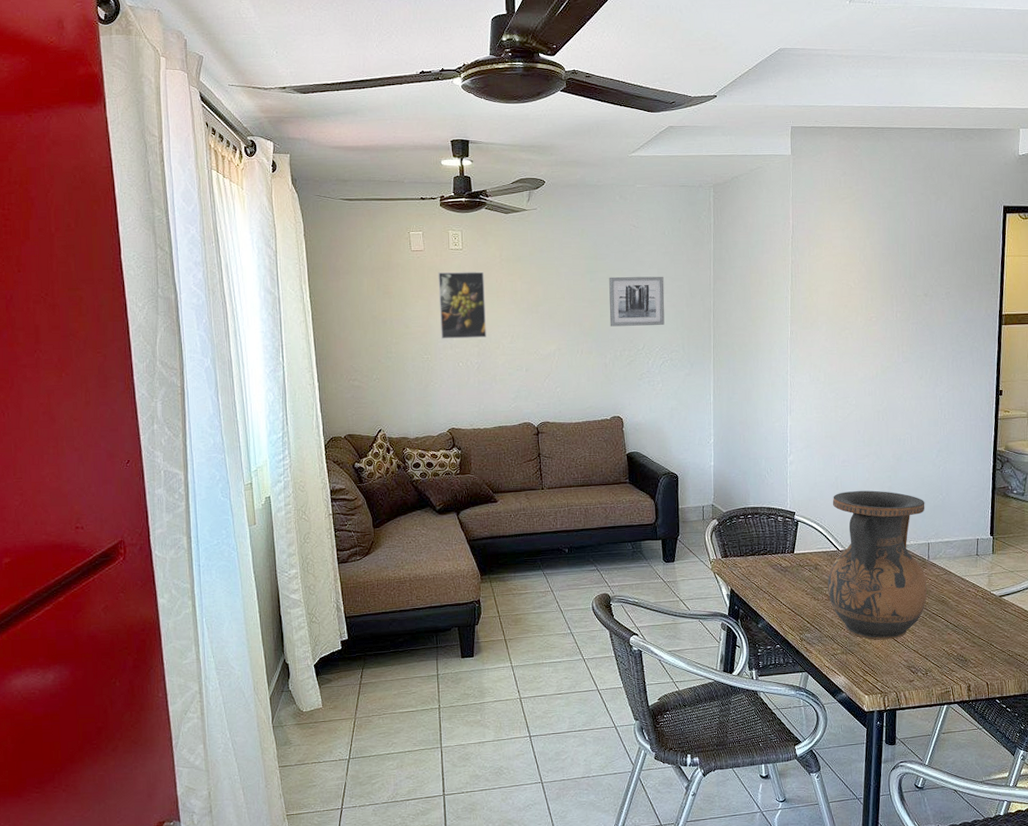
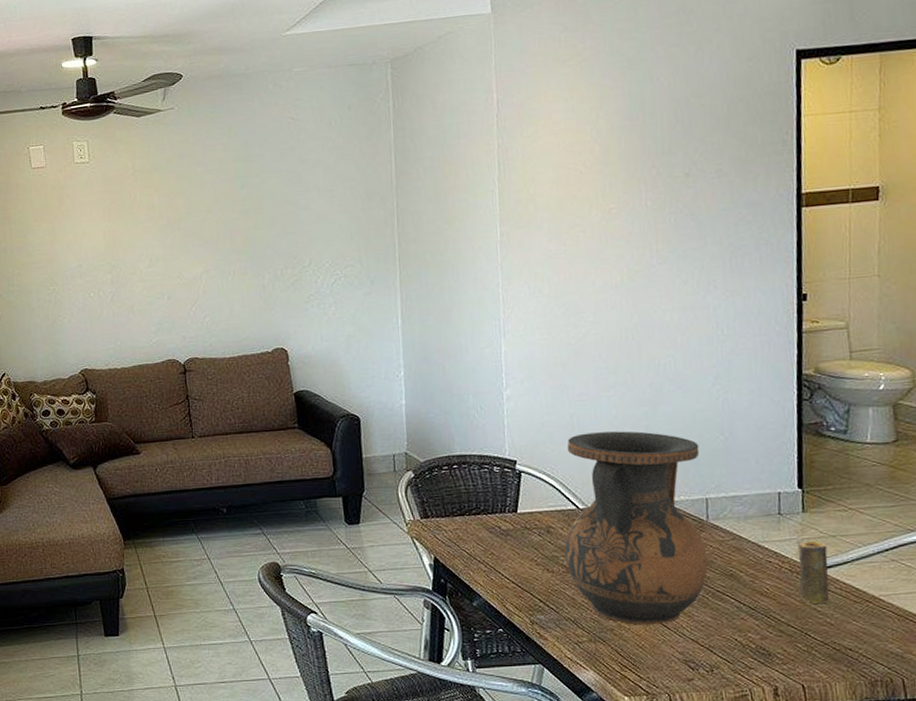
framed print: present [438,271,486,339] -> none [62,186,120,267]
wall art: present [609,276,665,327] -> none [264,176,336,241]
candle: none [988,575,1008,622] -> present [798,541,830,603]

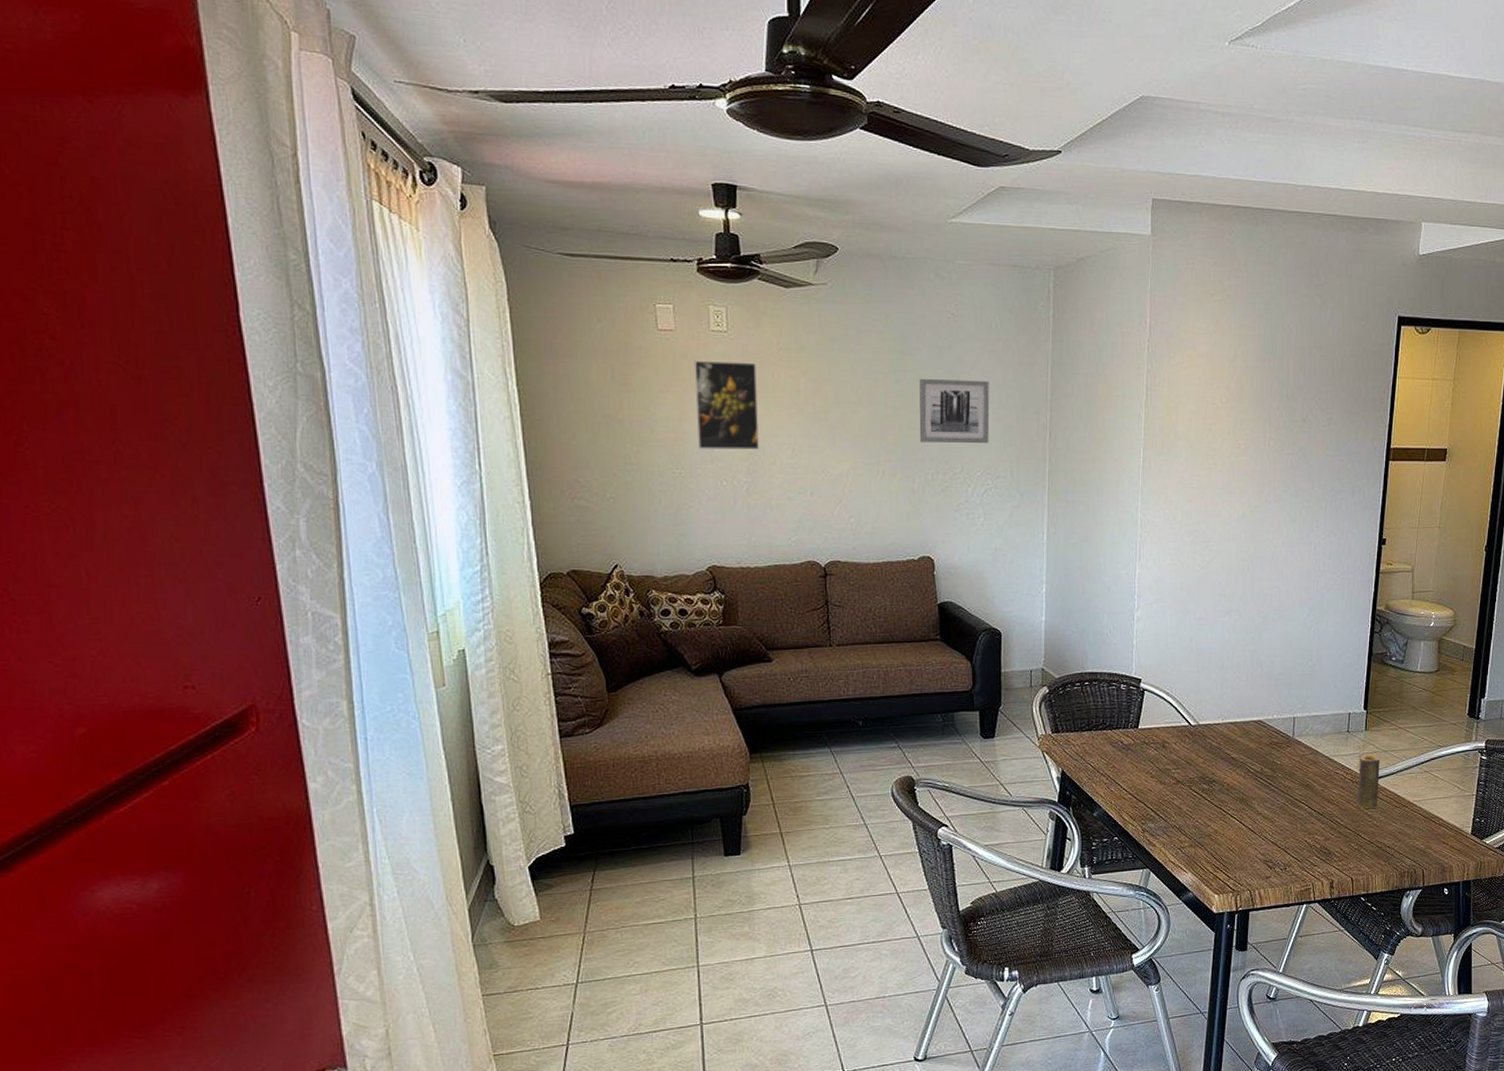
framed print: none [62,186,120,267] -> present [694,360,759,450]
wall art: none [264,176,336,241] -> present [919,378,990,443]
vase: present [565,431,708,625] -> none [1177,654,1292,831]

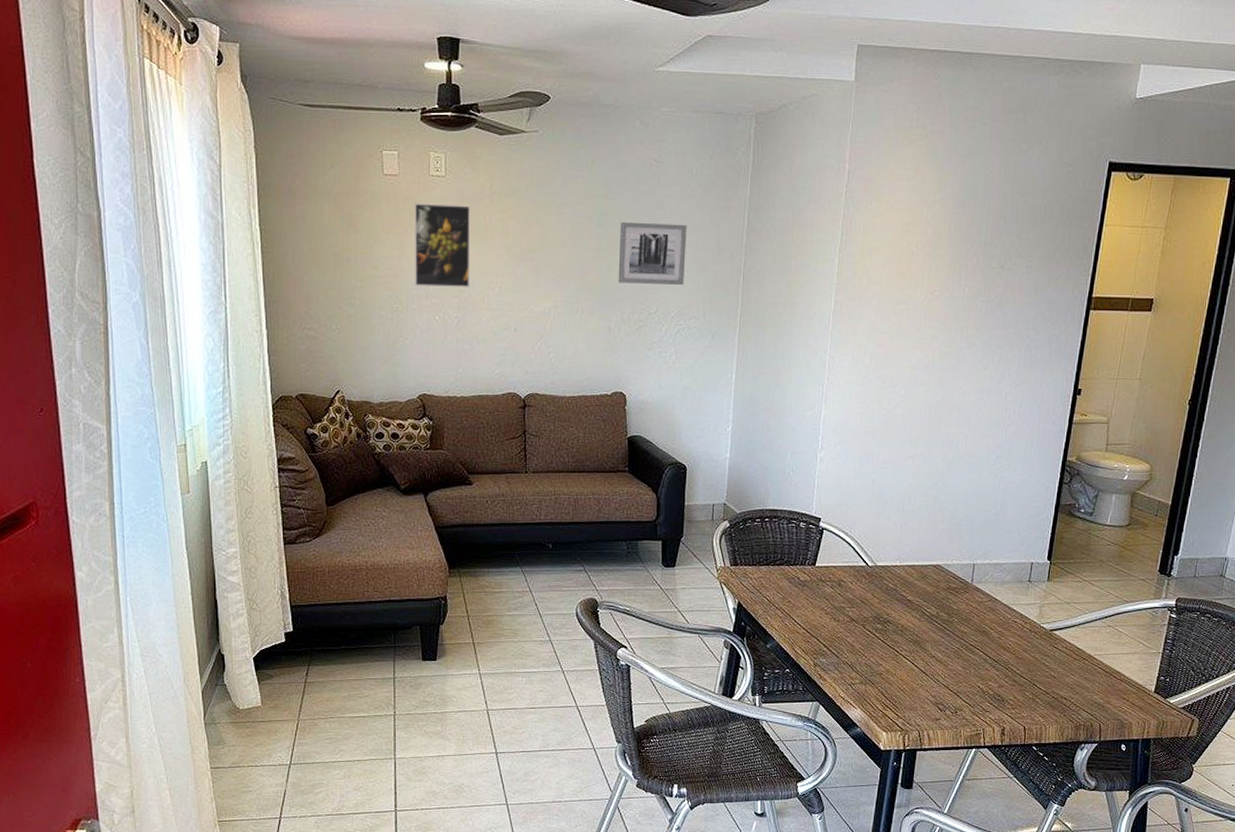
candle: present [1357,755,1380,809] -> none [1034,606,1061,659]

